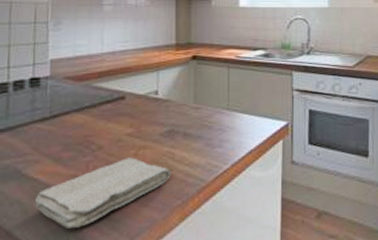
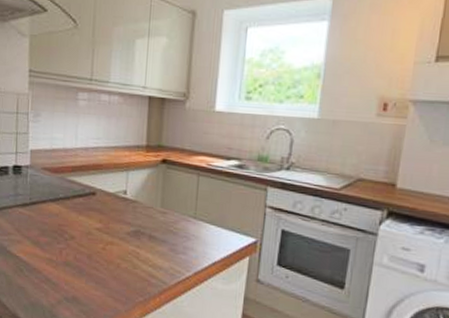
washcloth: present [35,157,171,228] -> none [18,250,135,305]

